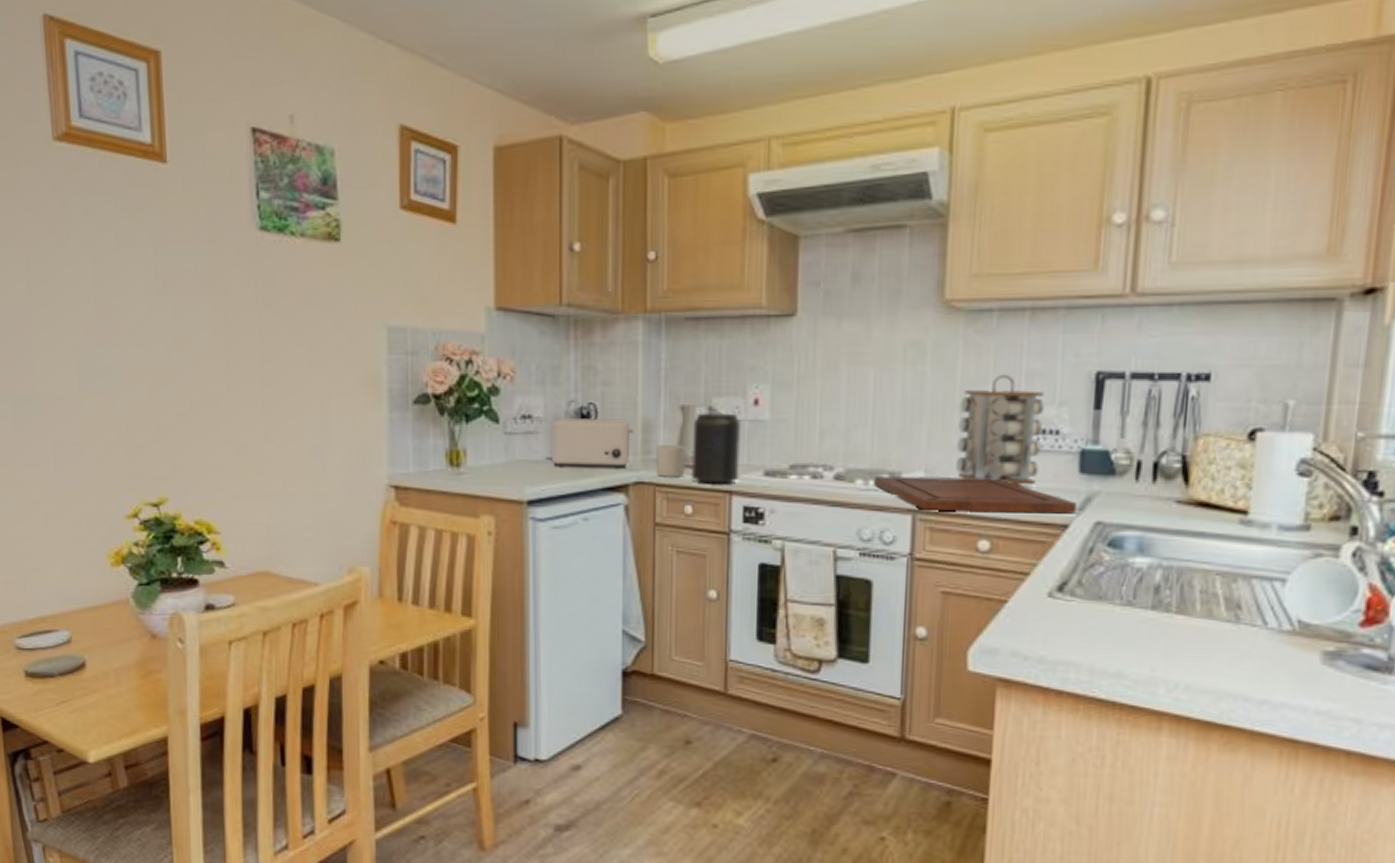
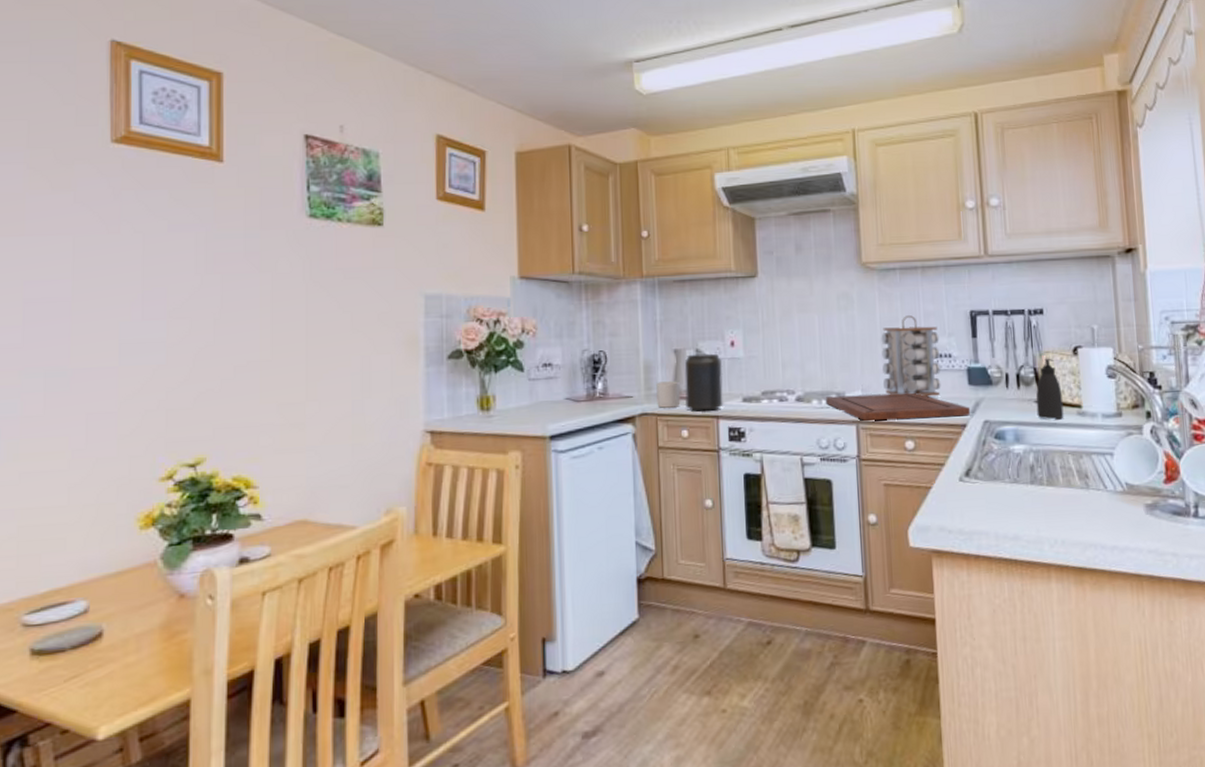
toaster: present [551,418,634,470] -> none [569,362,637,406]
soap dispenser: none [1176,443,1221,528] -> present [1036,358,1064,420]

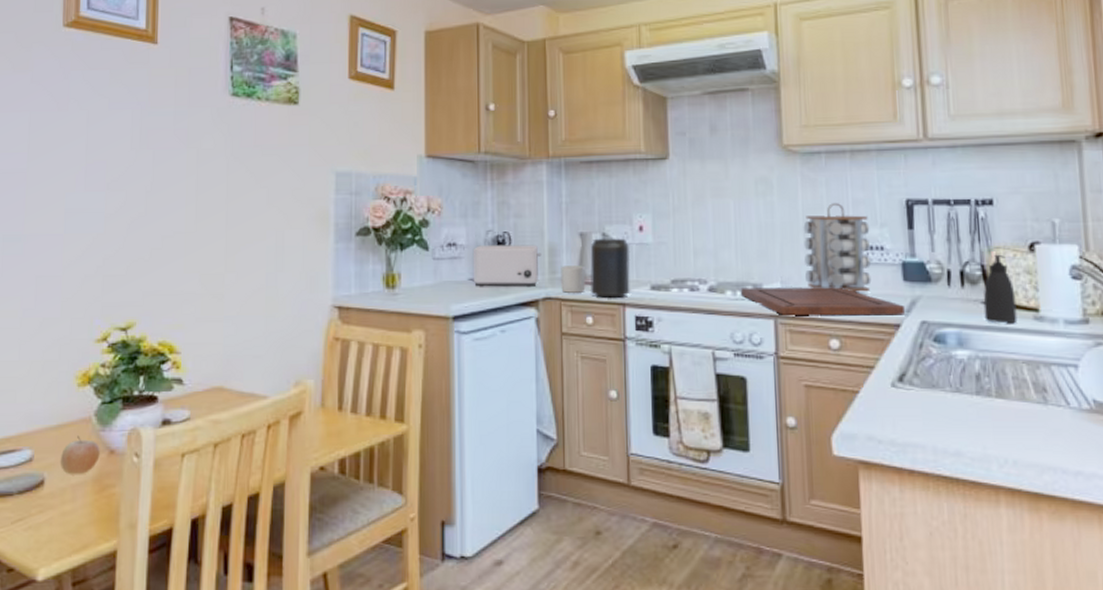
fruit: none [120,581,168,625] -> present [60,435,100,475]
toaster: none [569,362,637,406] -> present [473,244,542,288]

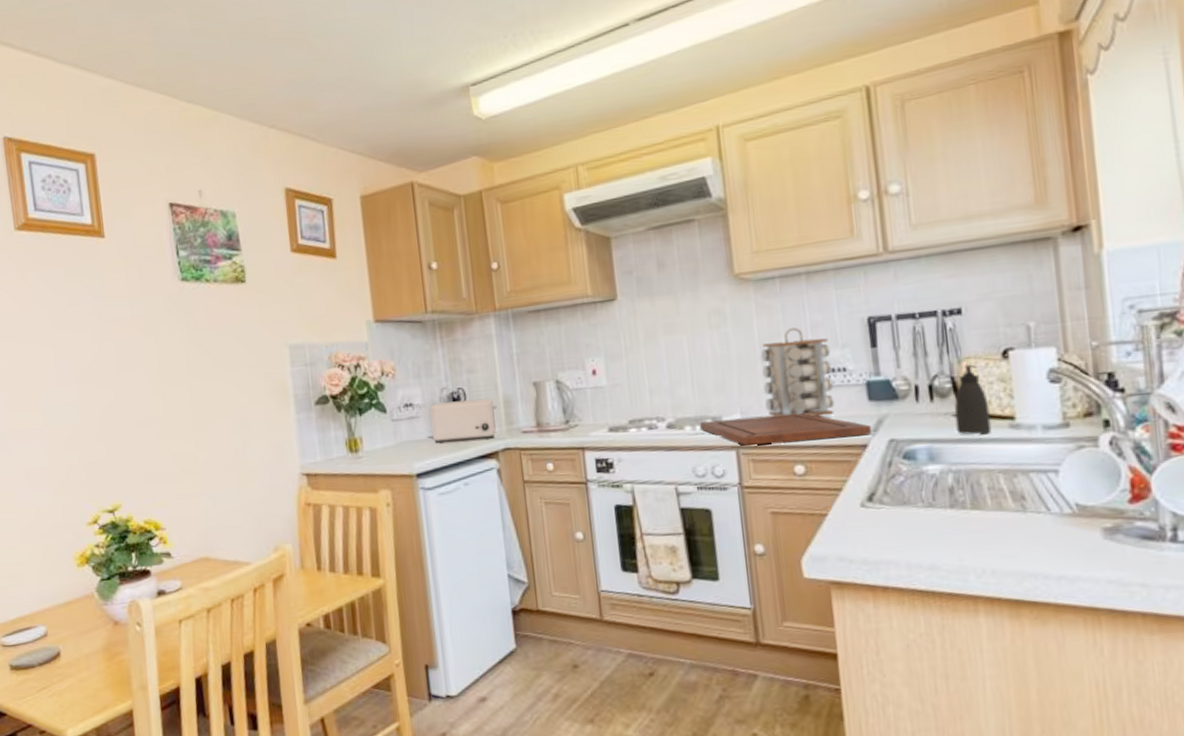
fruit: present [60,435,100,475] -> none [71,610,106,646]
mug: present [561,265,585,293] -> none [517,414,543,442]
soda can: present [590,238,631,298] -> none [544,383,588,444]

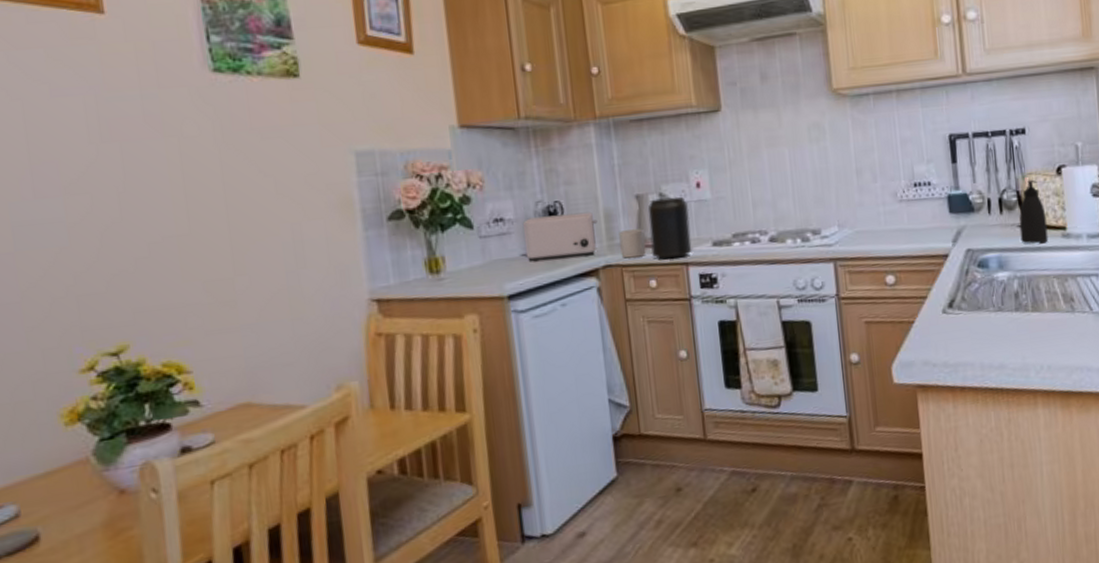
mug: none [517,414,543,442] -> present [619,228,646,259]
soda can: none [544,383,588,444] -> present [647,196,692,260]
cutting board: present [700,412,873,446] -> none [801,224,953,258]
spice rack: present [760,327,835,418] -> none [856,143,921,229]

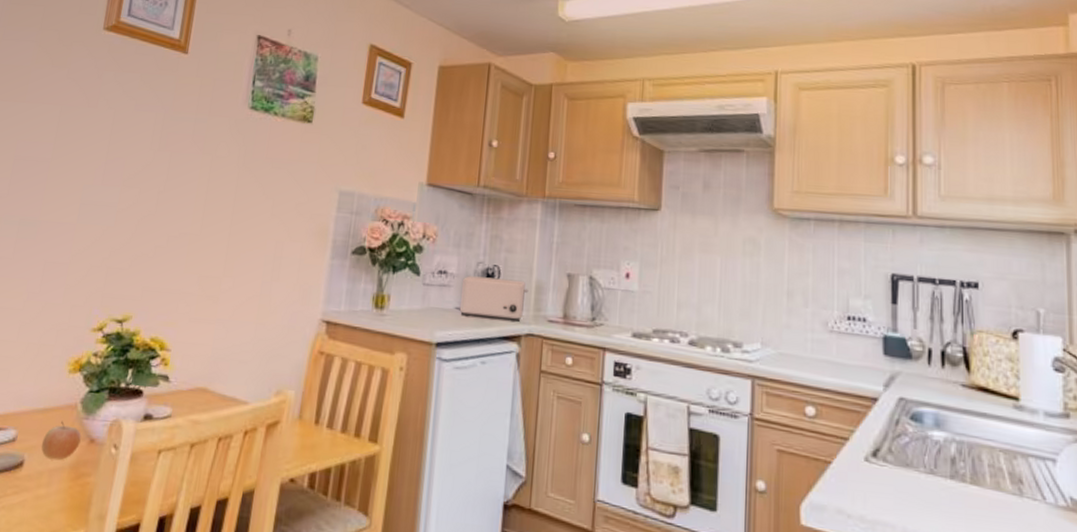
fruit: none [55,480,108,525] -> present [41,421,82,461]
mug: present [619,228,646,259] -> none [544,304,570,333]
soda can: present [647,196,692,260] -> none [572,280,615,342]
soap dispenser: present [1019,180,1048,244] -> none [963,338,997,410]

